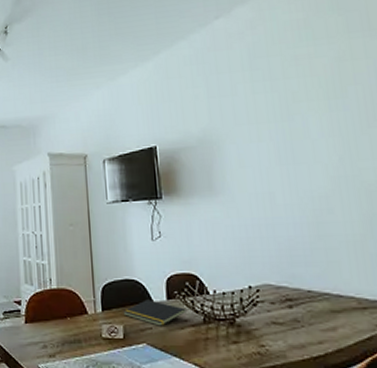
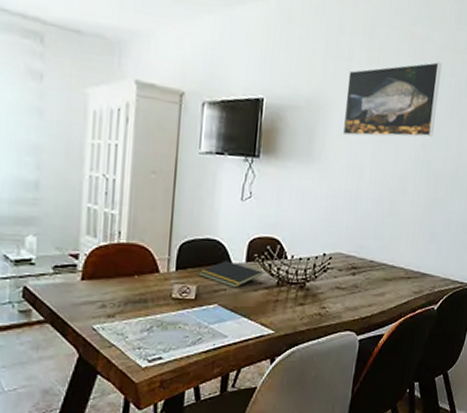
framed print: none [235,73,352,165] -> present [342,61,442,137]

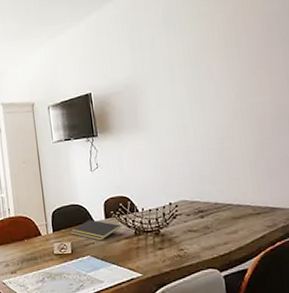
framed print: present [342,61,442,137] -> none [154,26,245,105]

